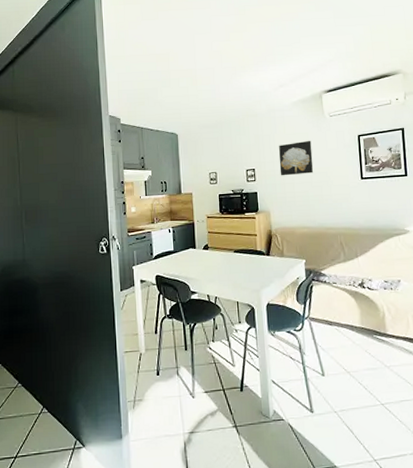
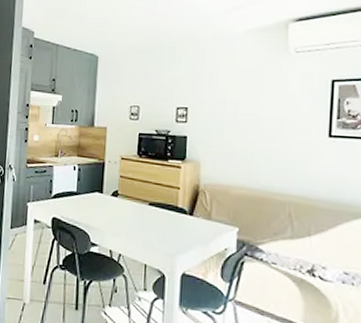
wall art: present [279,140,314,176] -> none [219,79,266,122]

